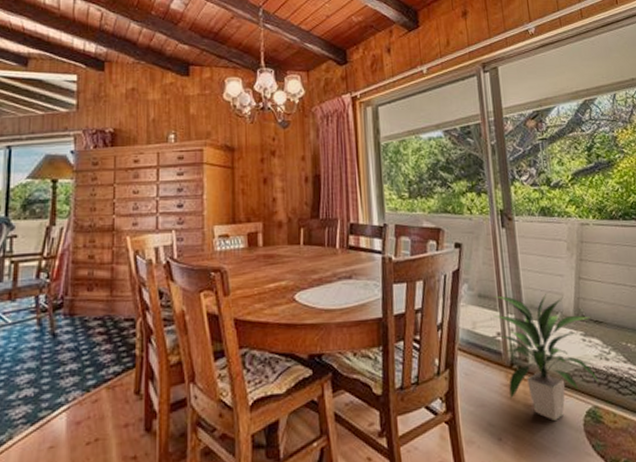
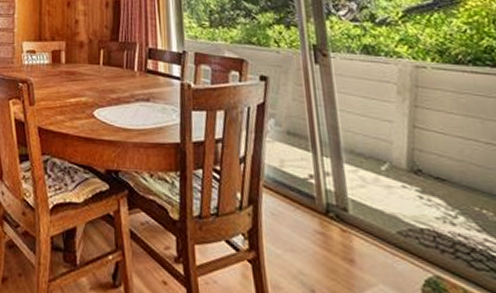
indoor plant: present [494,294,600,420] -> none [305,135,443,283]

